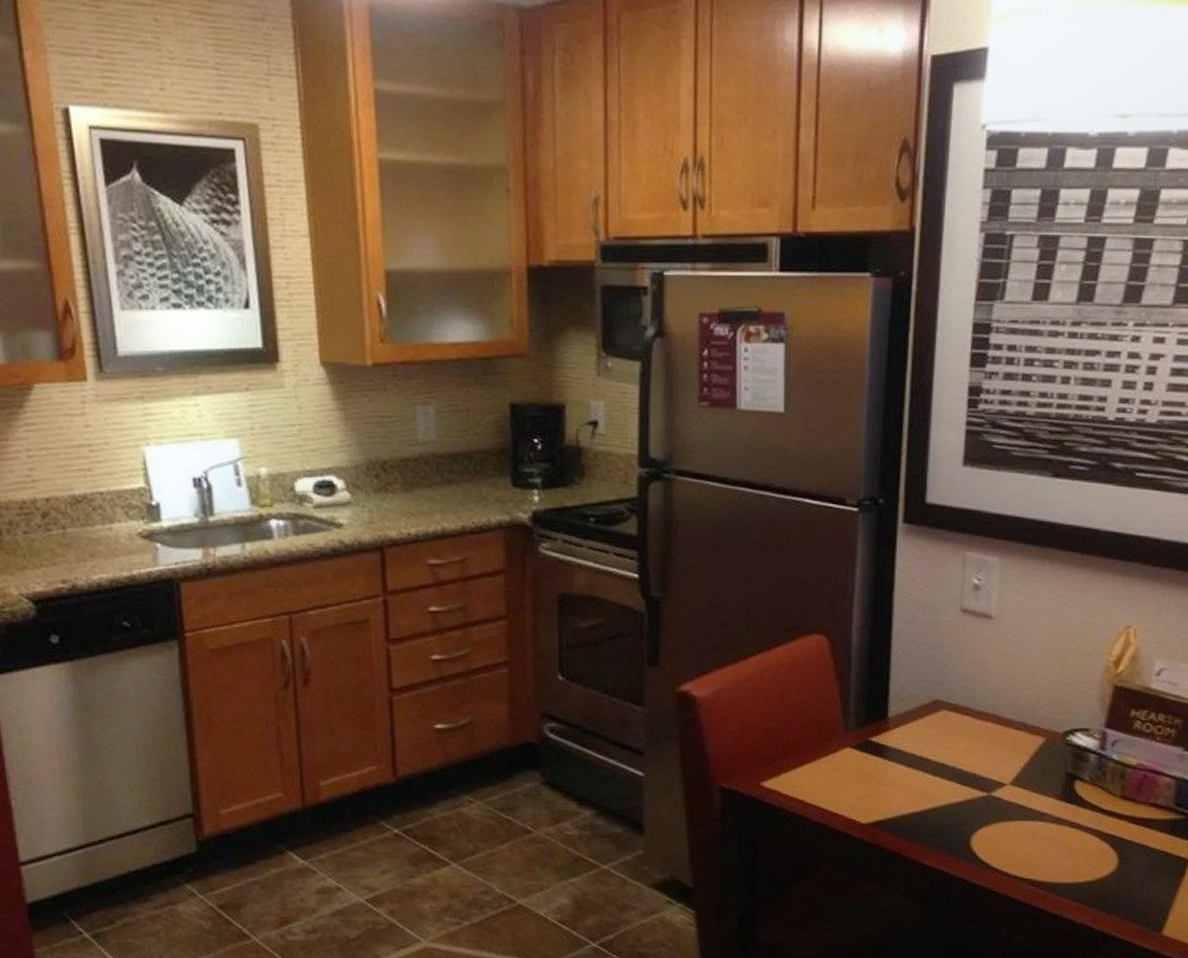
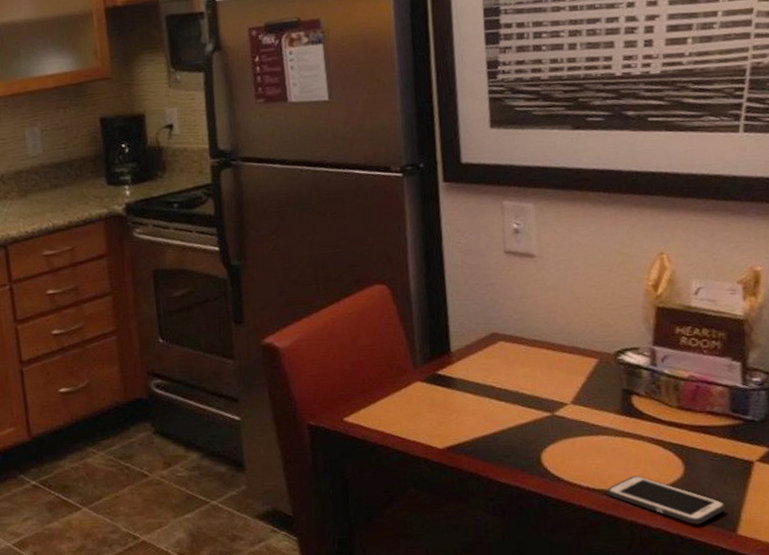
cell phone: none [1035,867,1155,922] -> present [607,475,726,525]

